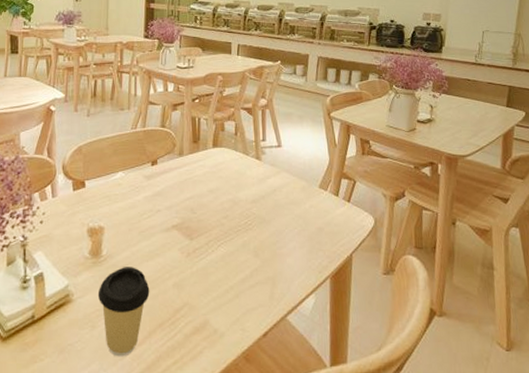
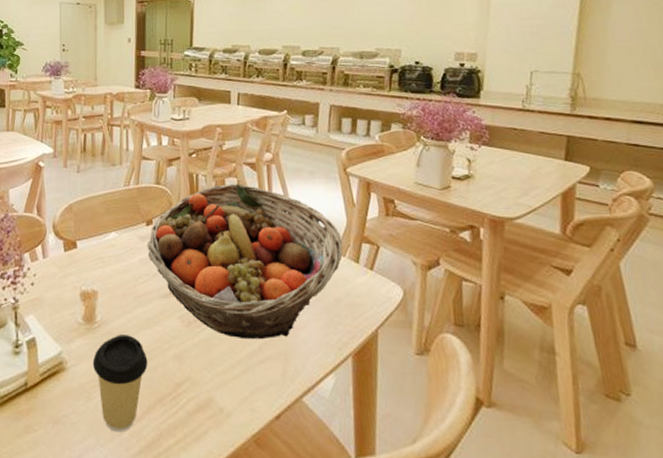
fruit basket: none [151,127,325,267] -> present [147,184,343,340]

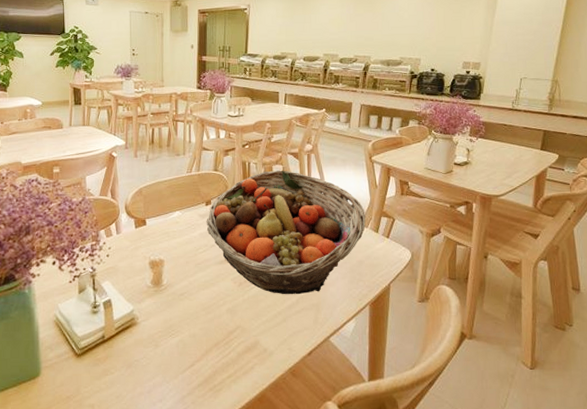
coffee cup: present [92,335,148,432] -> none [159,294,206,371]

